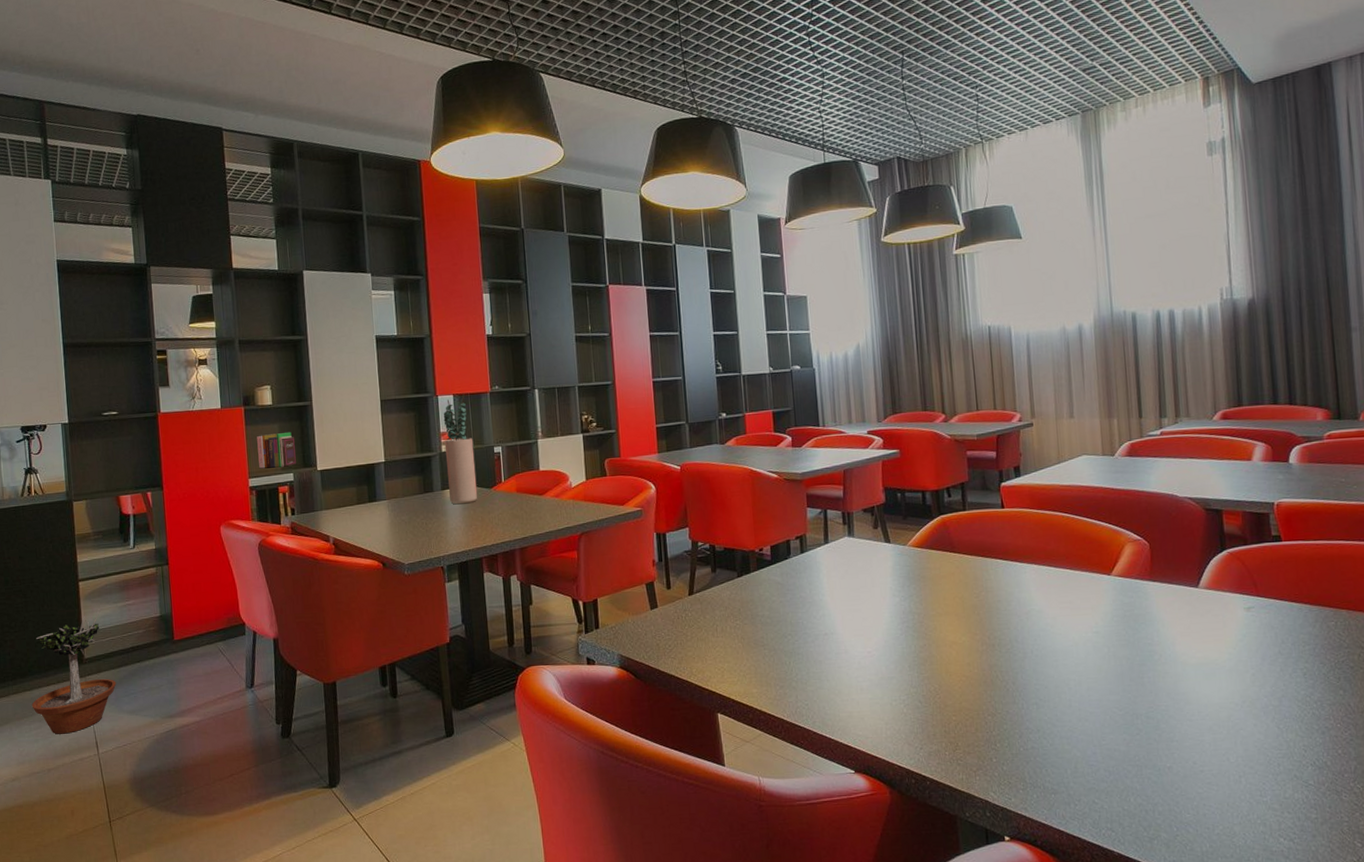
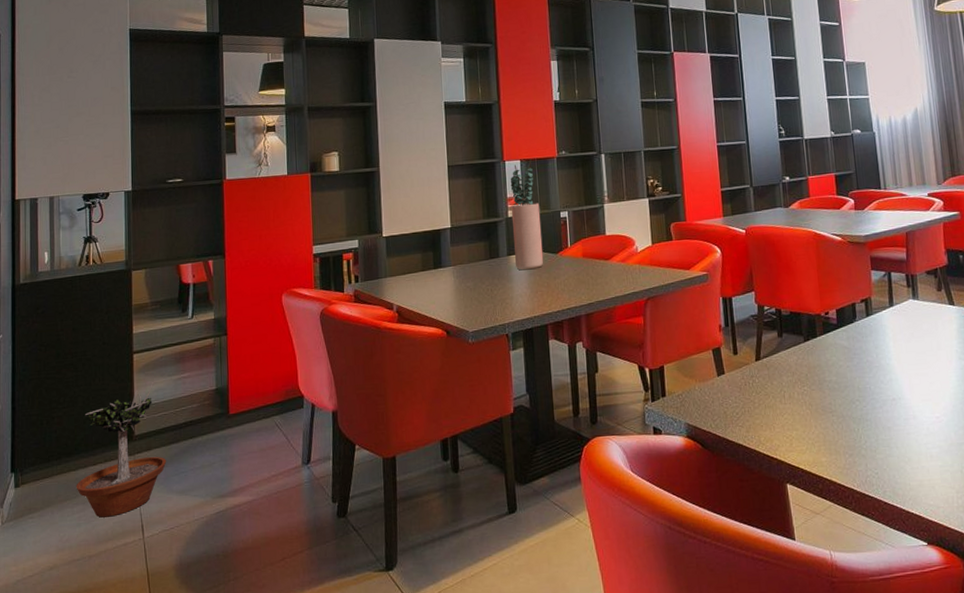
books: present [257,431,297,469] -> none [322,197,363,236]

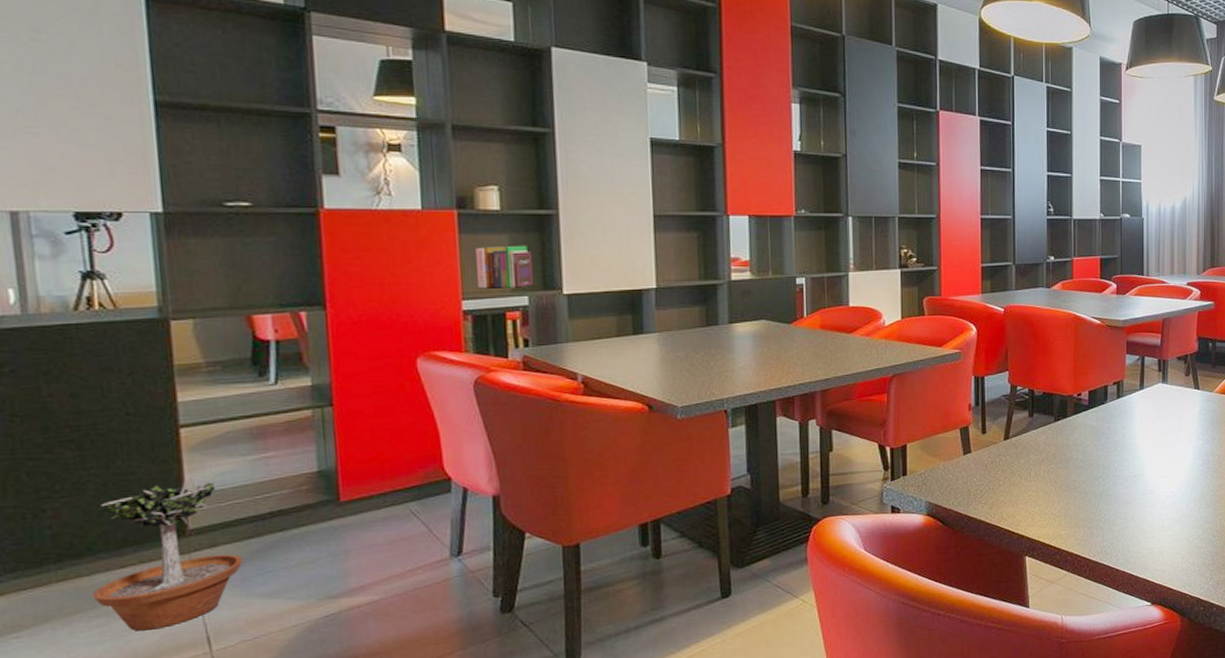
books: none [322,197,363,236] -> present [476,245,535,289]
vase: present [510,159,544,271] -> none [735,216,774,341]

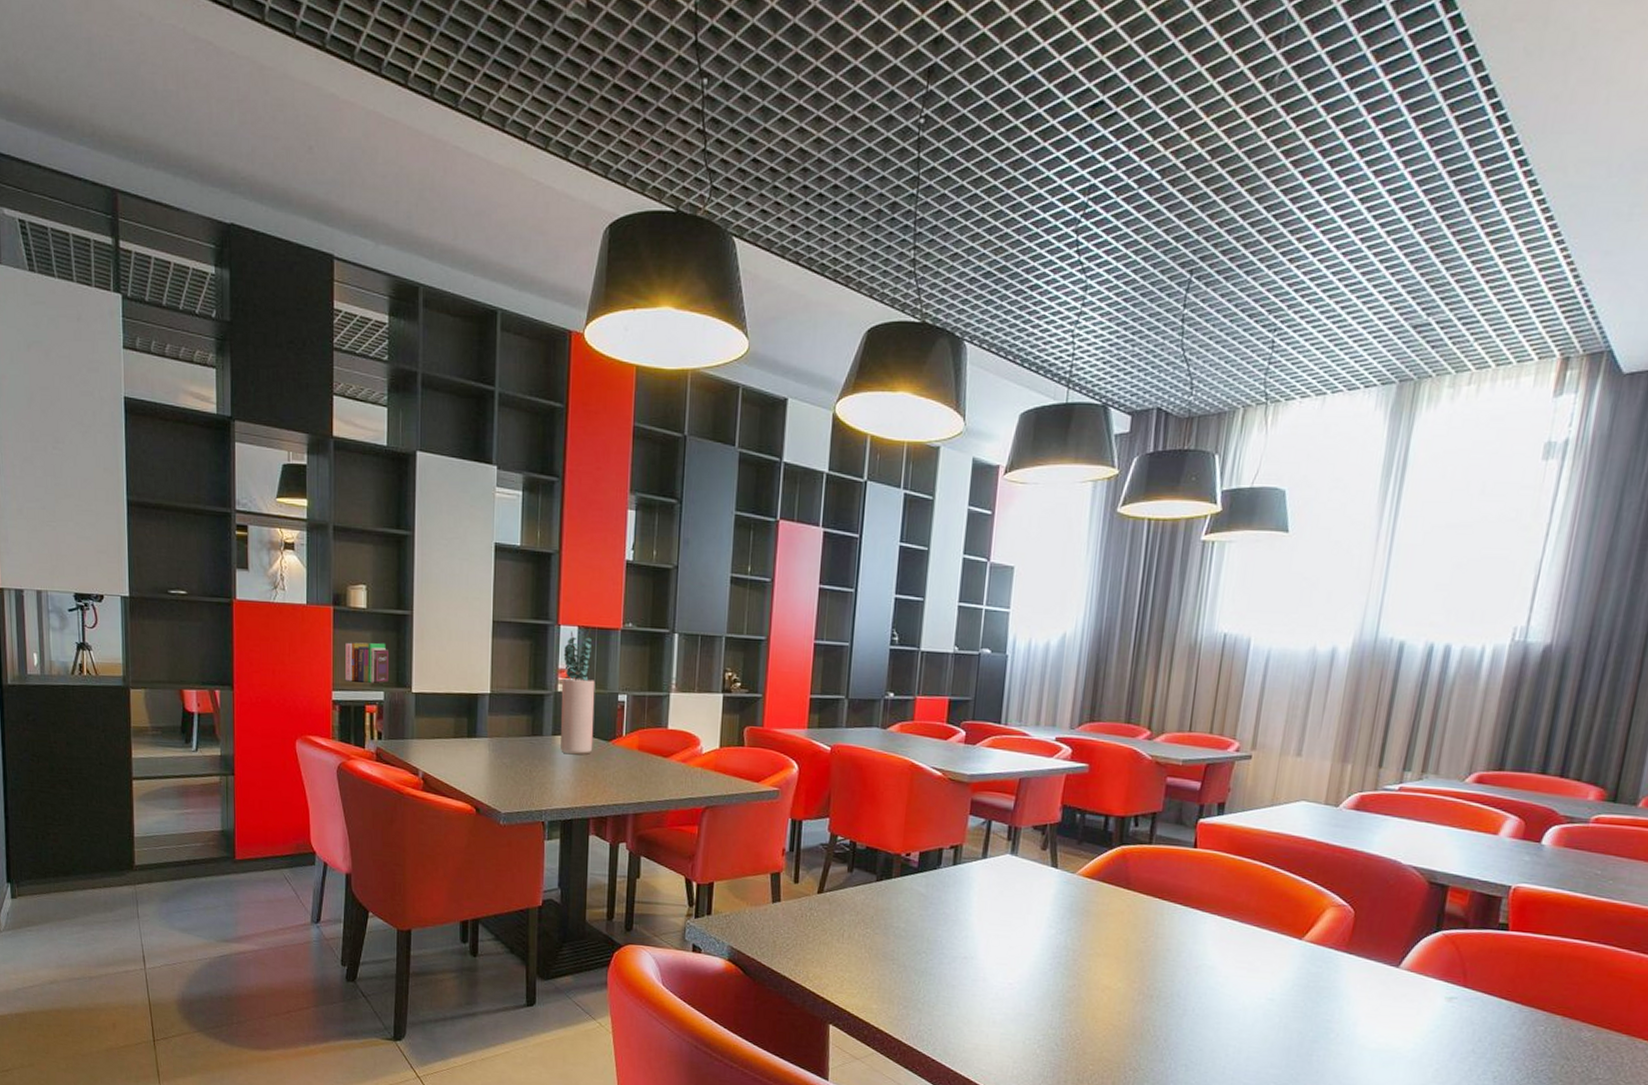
potted tree: present [92,462,243,631] -> none [74,812,169,943]
vase: none [735,216,774,341] -> present [560,627,596,755]

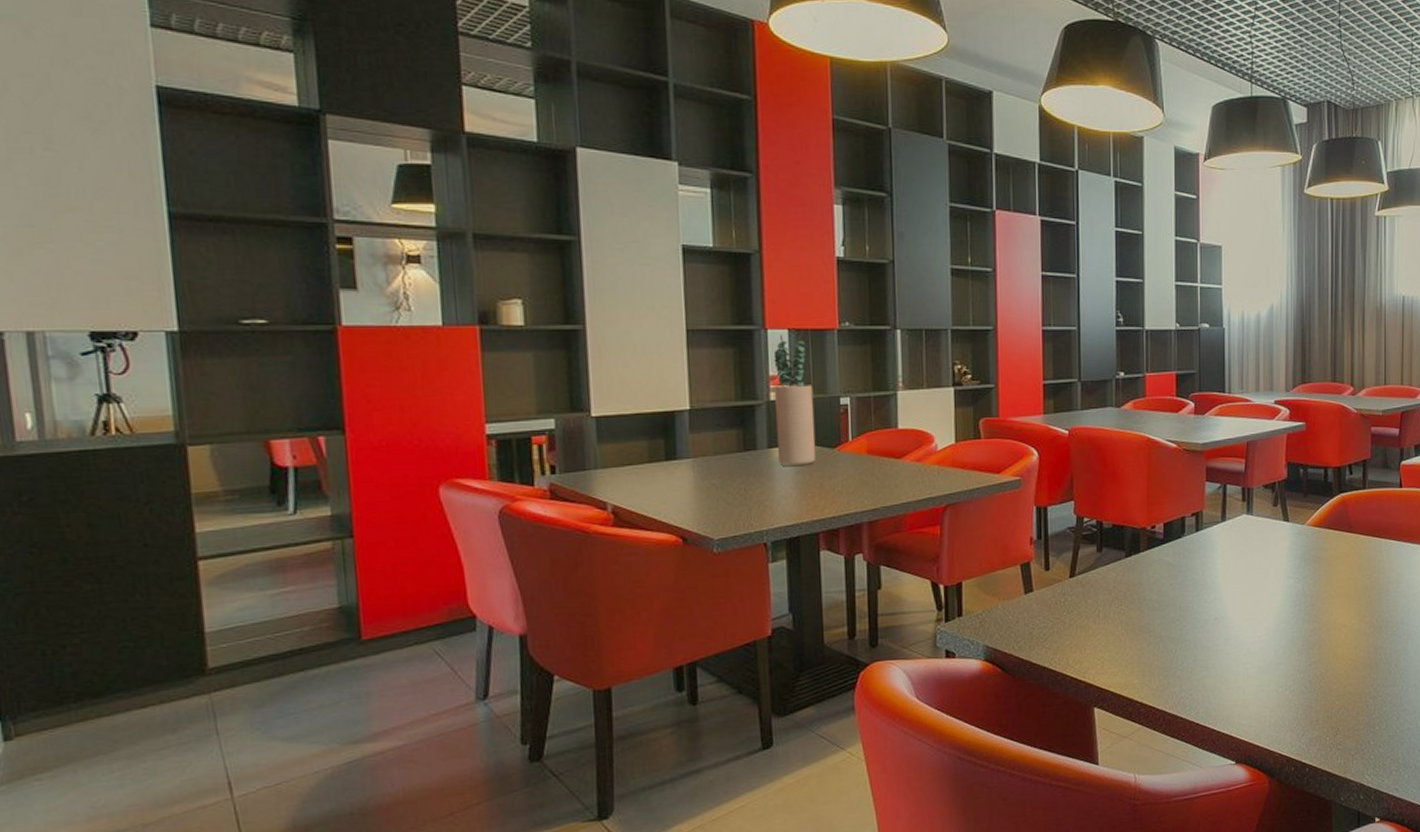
books: present [345,642,390,684] -> none [499,363,561,411]

